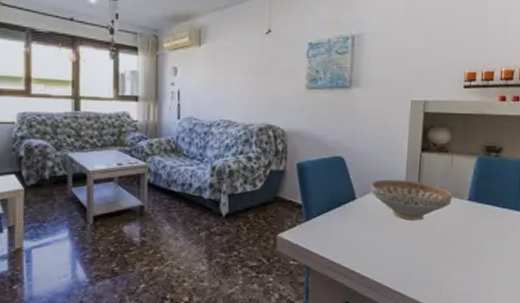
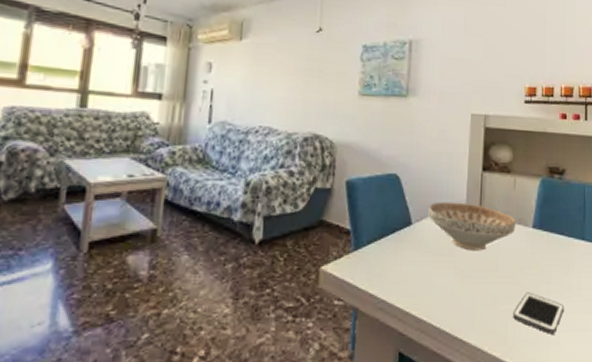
cell phone: none [448,255,496,290] -> present [513,292,565,334]

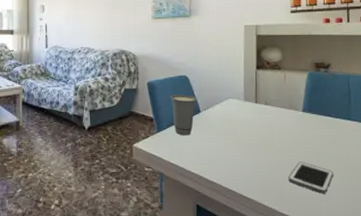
cup: none [373,199,409,256] -> present [169,95,197,136]
decorative bowl: present [428,201,516,251] -> none [213,94,287,131]

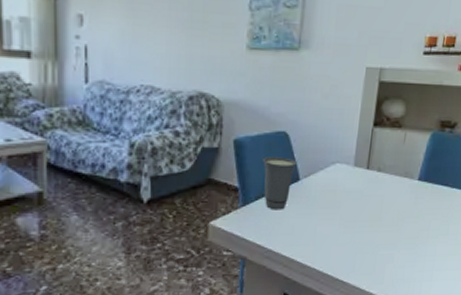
cell phone: present [289,161,334,194] -> none [391,238,440,273]

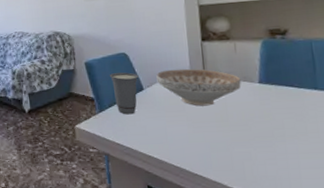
decorative bowl: none [316,157,403,203] -> present [156,68,241,106]

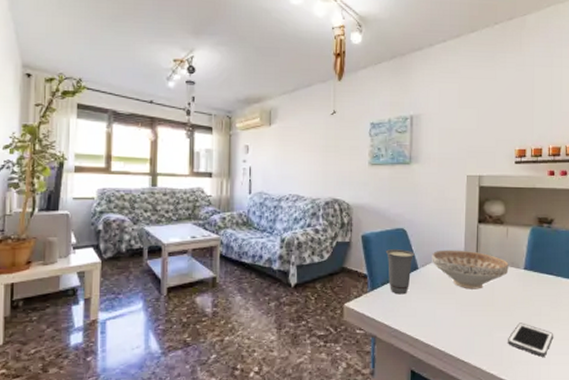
cell phone: none [249,137,303,171] -> present [508,323,554,357]

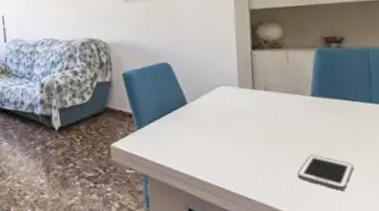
cup: present [385,249,415,295] -> none [149,84,182,132]
decorative bowl: present [432,250,509,289] -> none [201,80,293,122]

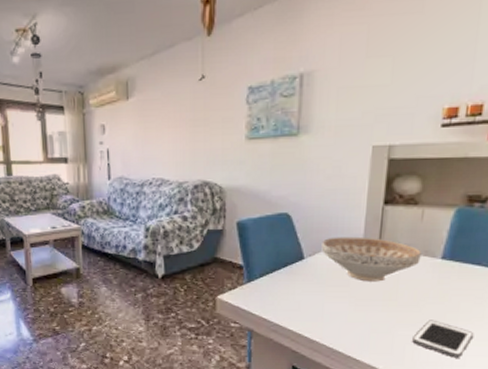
decorative bowl: none [201,80,293,122] -> present [321,236,421,282]

